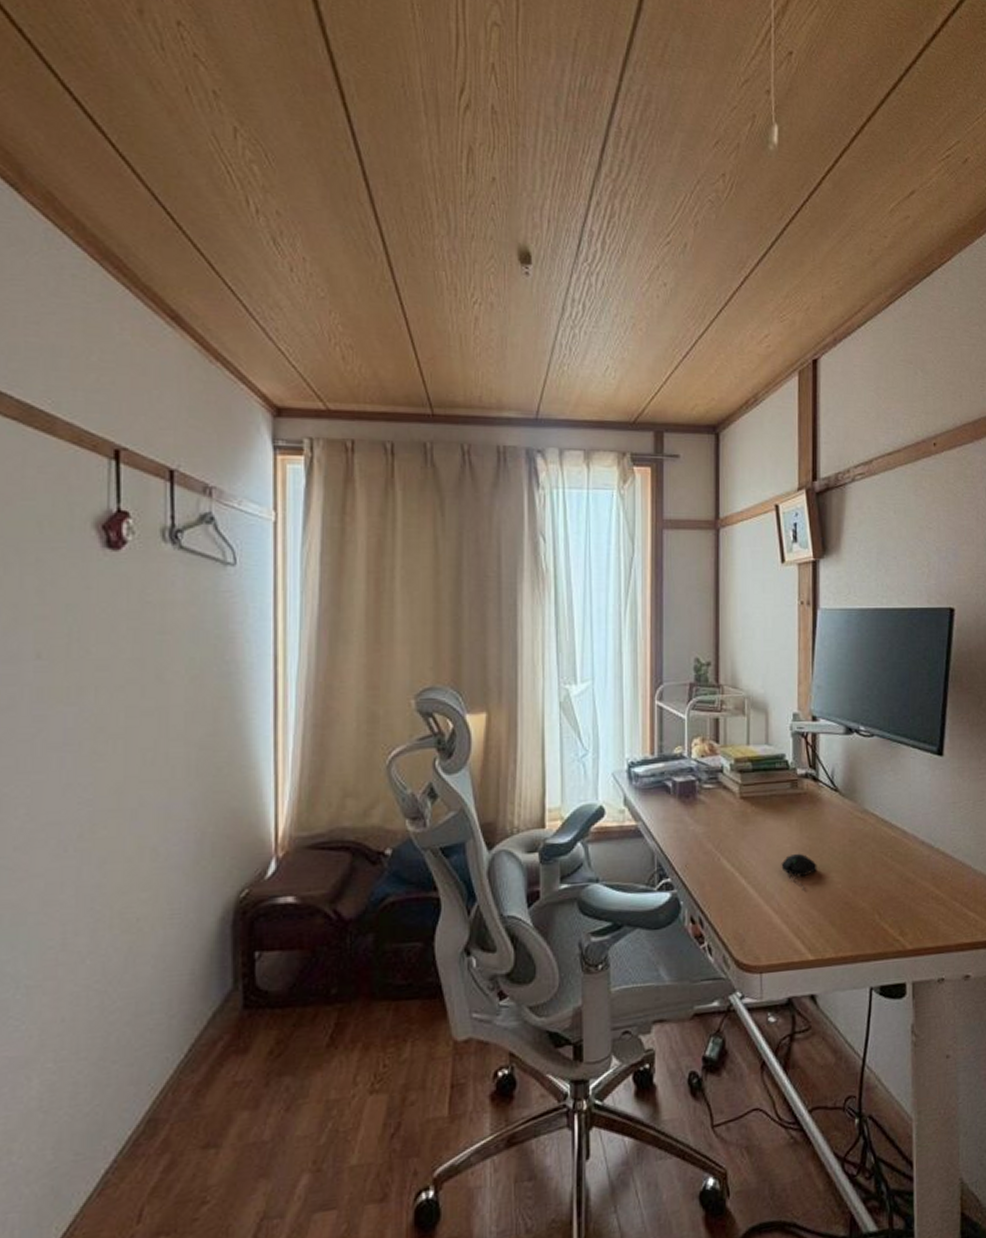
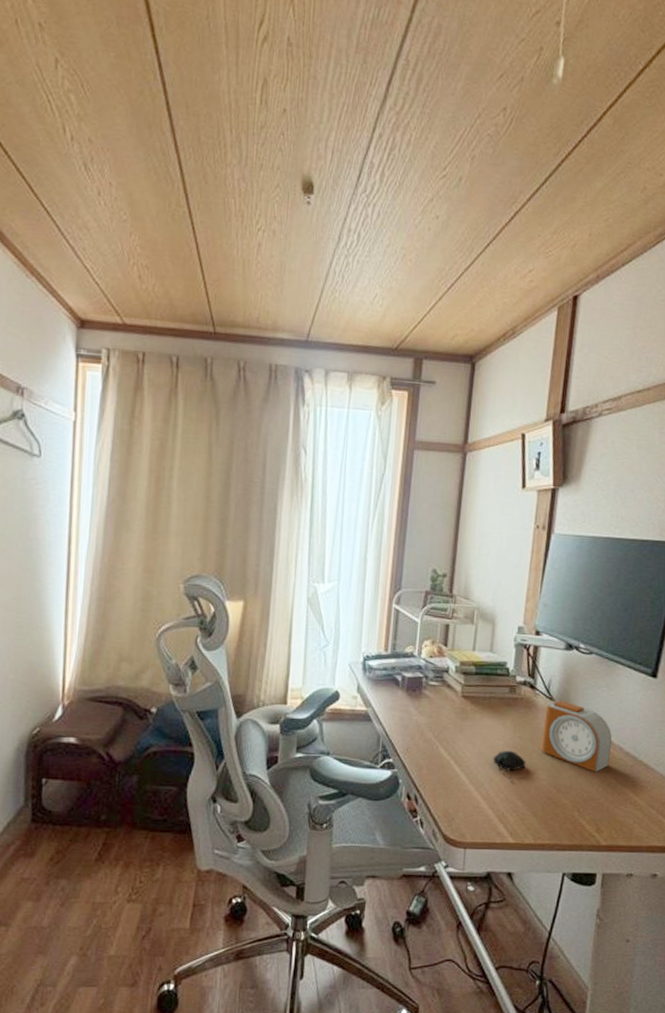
alarm clock: none [831,791,906,868] -> present [541,700,613,772]

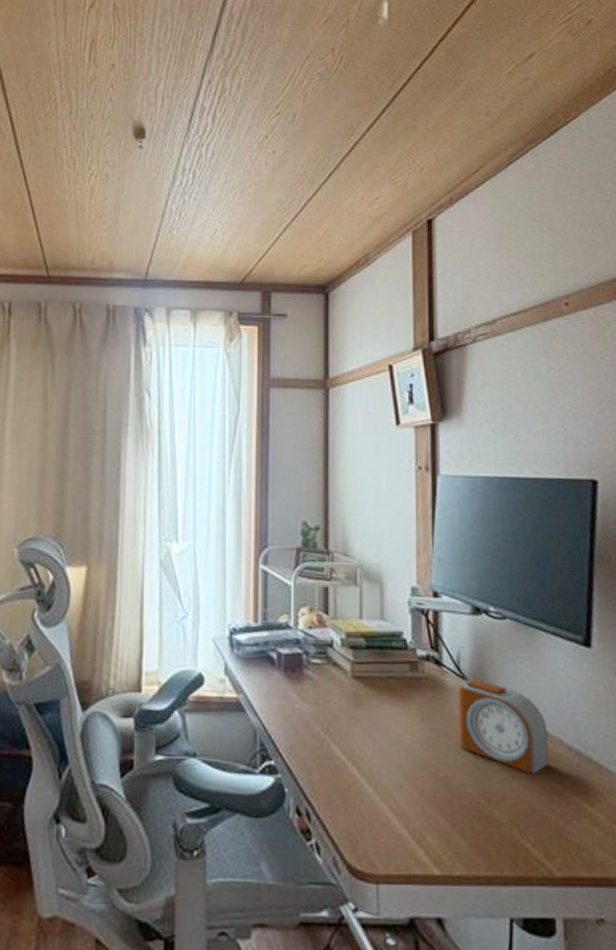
computer mouse: present [493,750,526,783] -> none [400,746,442,791]

